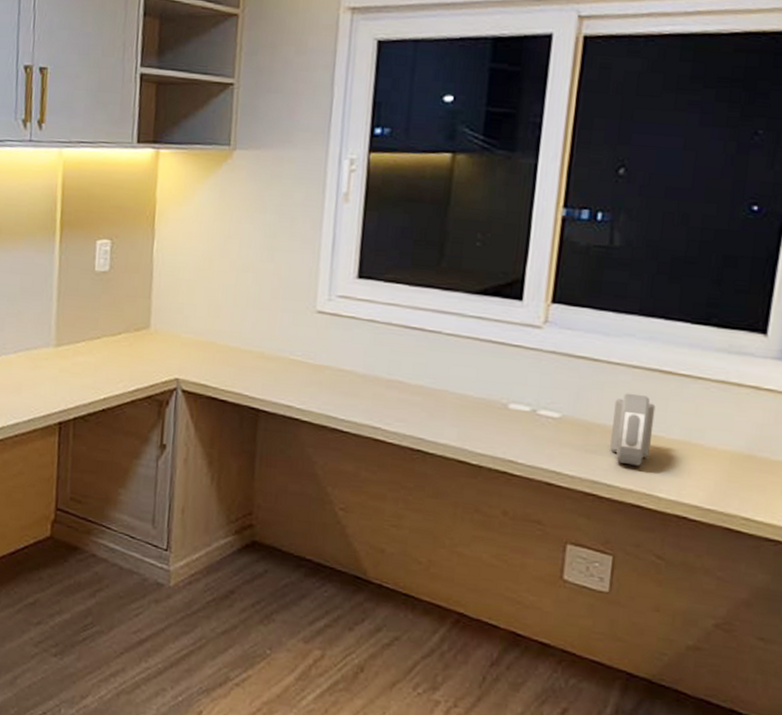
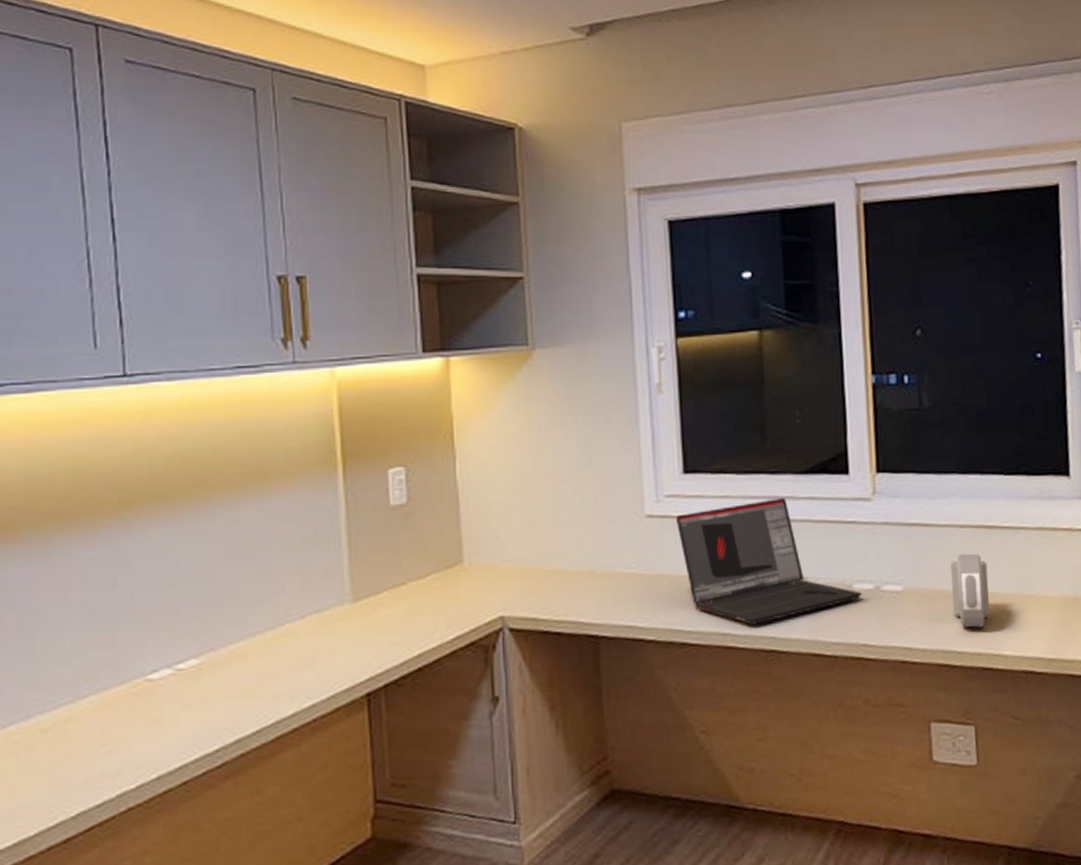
laptop: none [344,313,517,425] -> present [676,498,862,625]

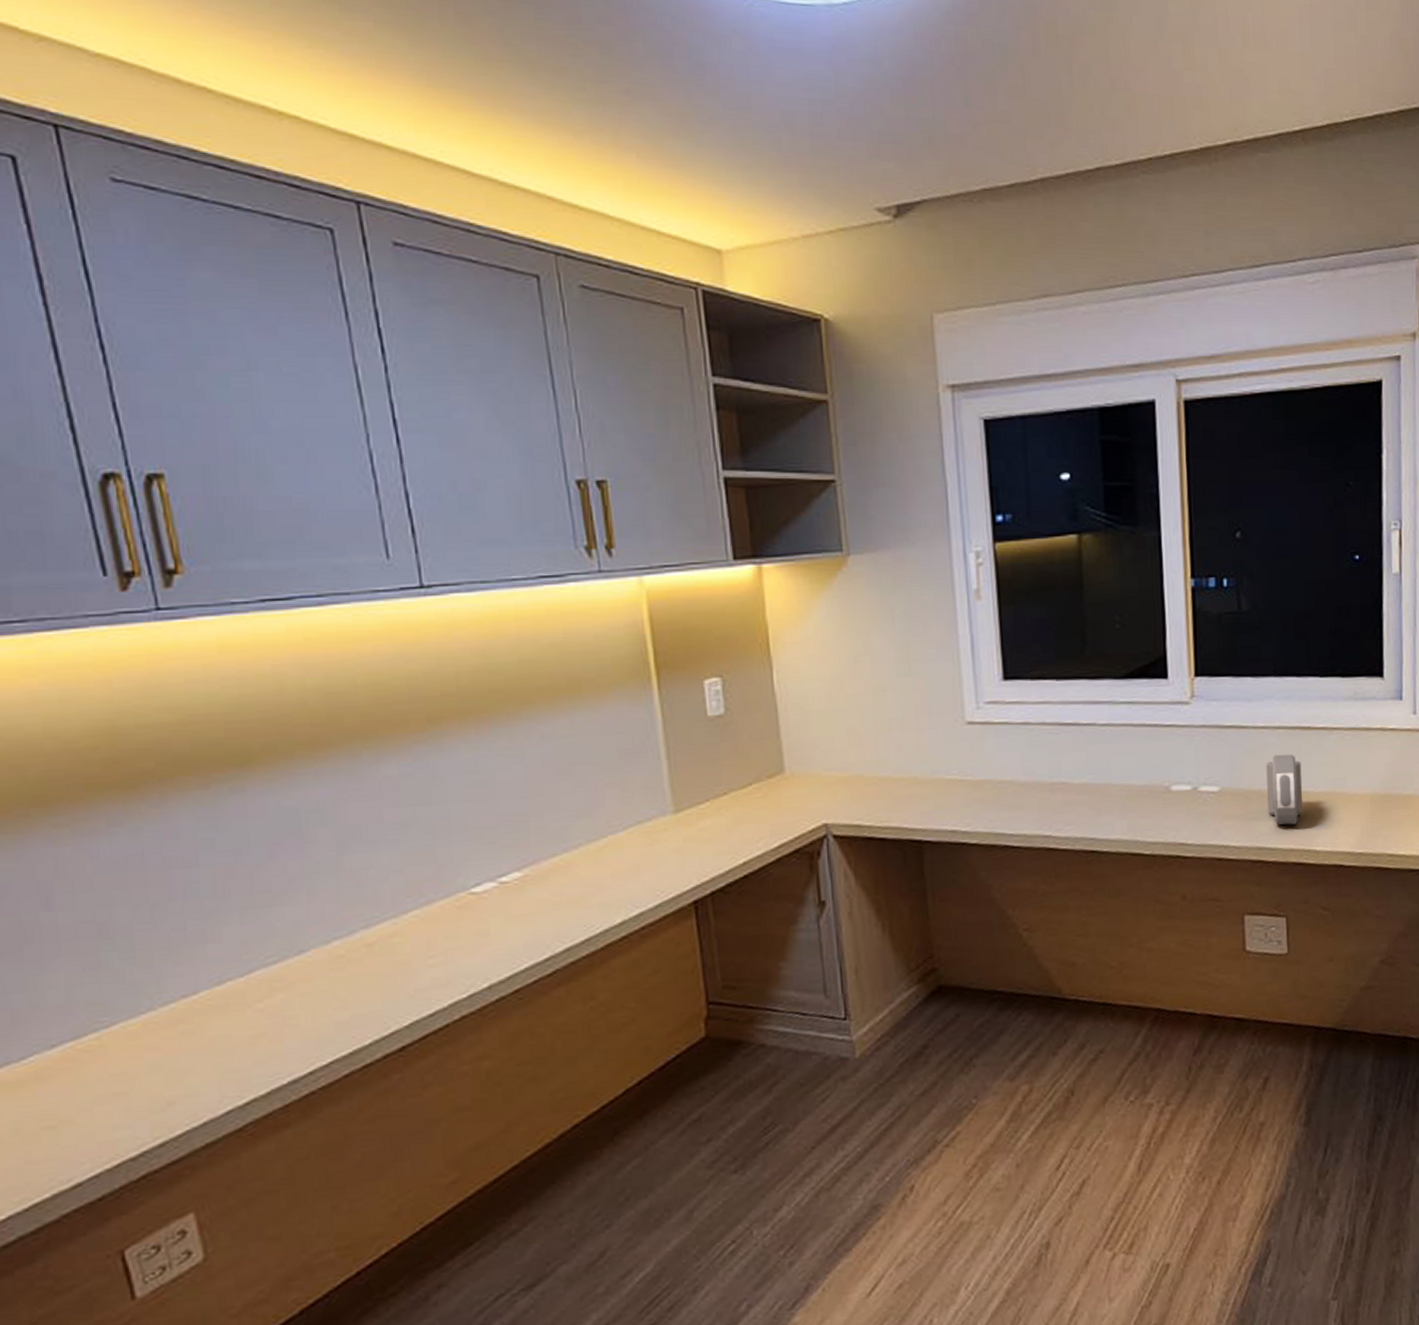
laptop: present [676,498,862,625] -> none [997,703,1180,827]

